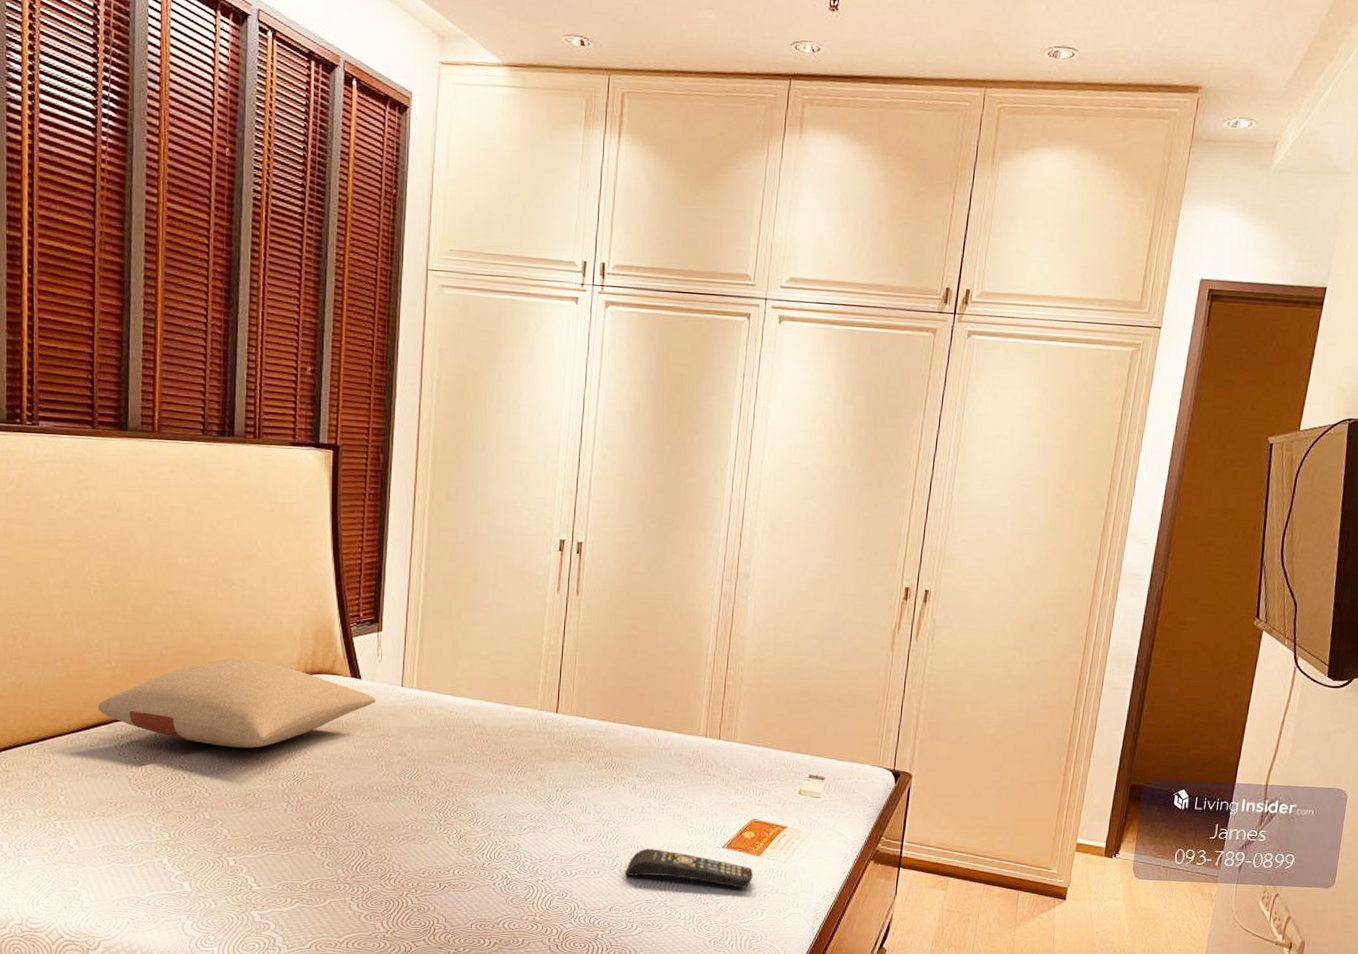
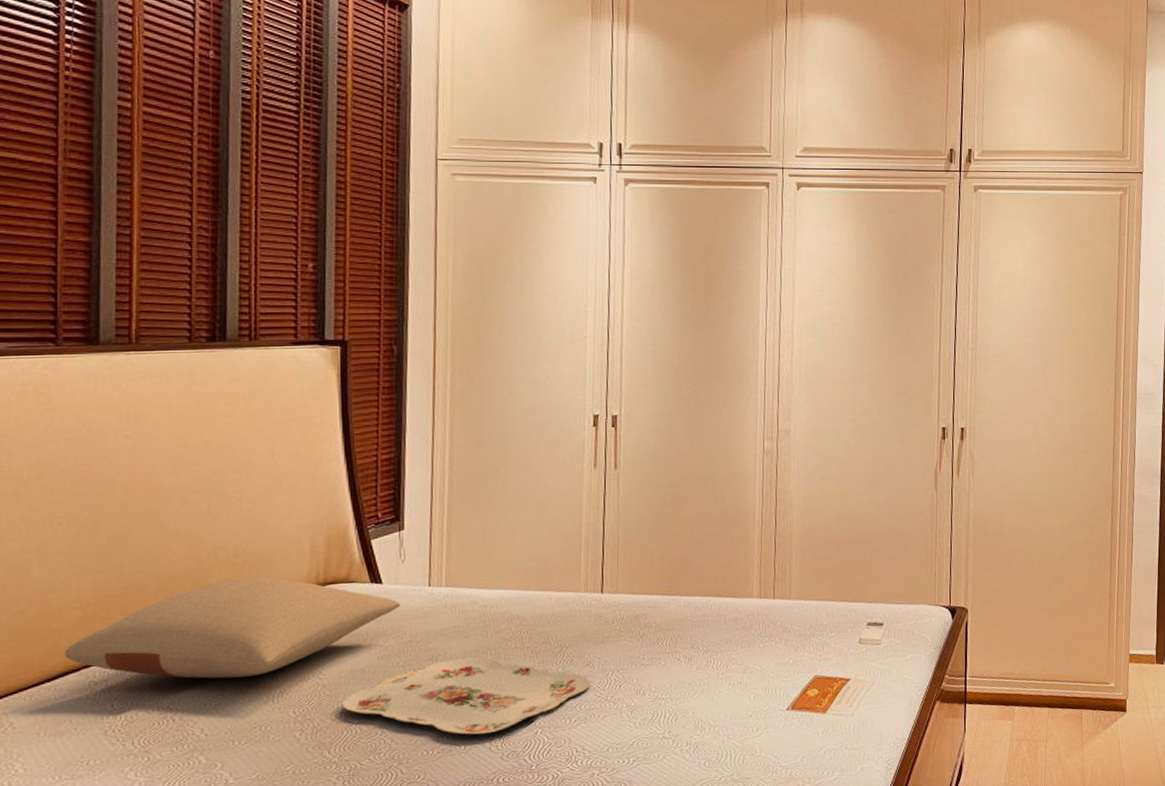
serving tray: none [322,757,541,830] -> present [341,656,591,735]
remote control: present [625,848,754,889] -> none [687,721,821,755]

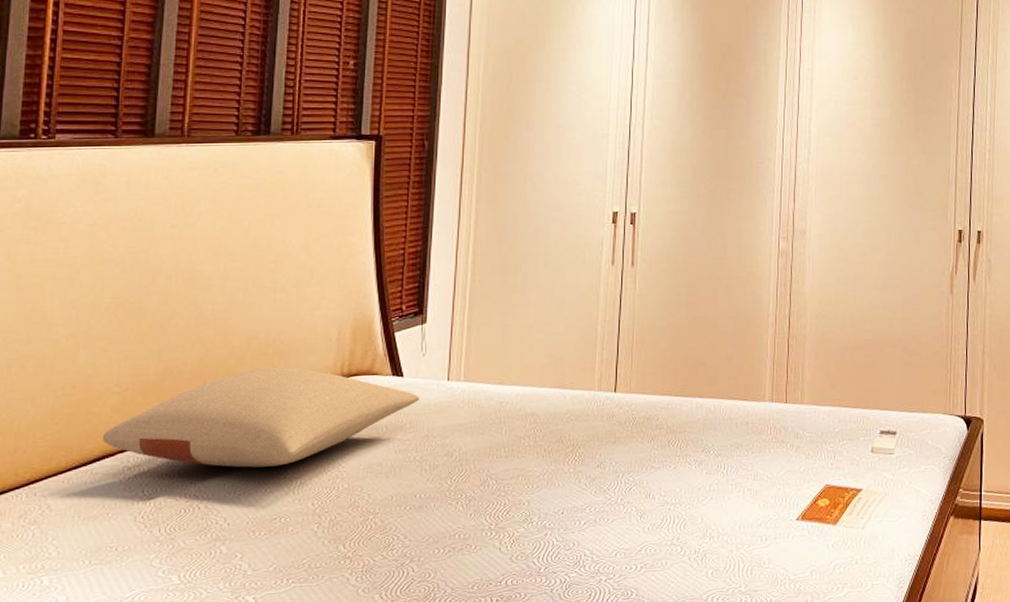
serving tray: present [341,656,591,735] -> none [358,454,601,535]

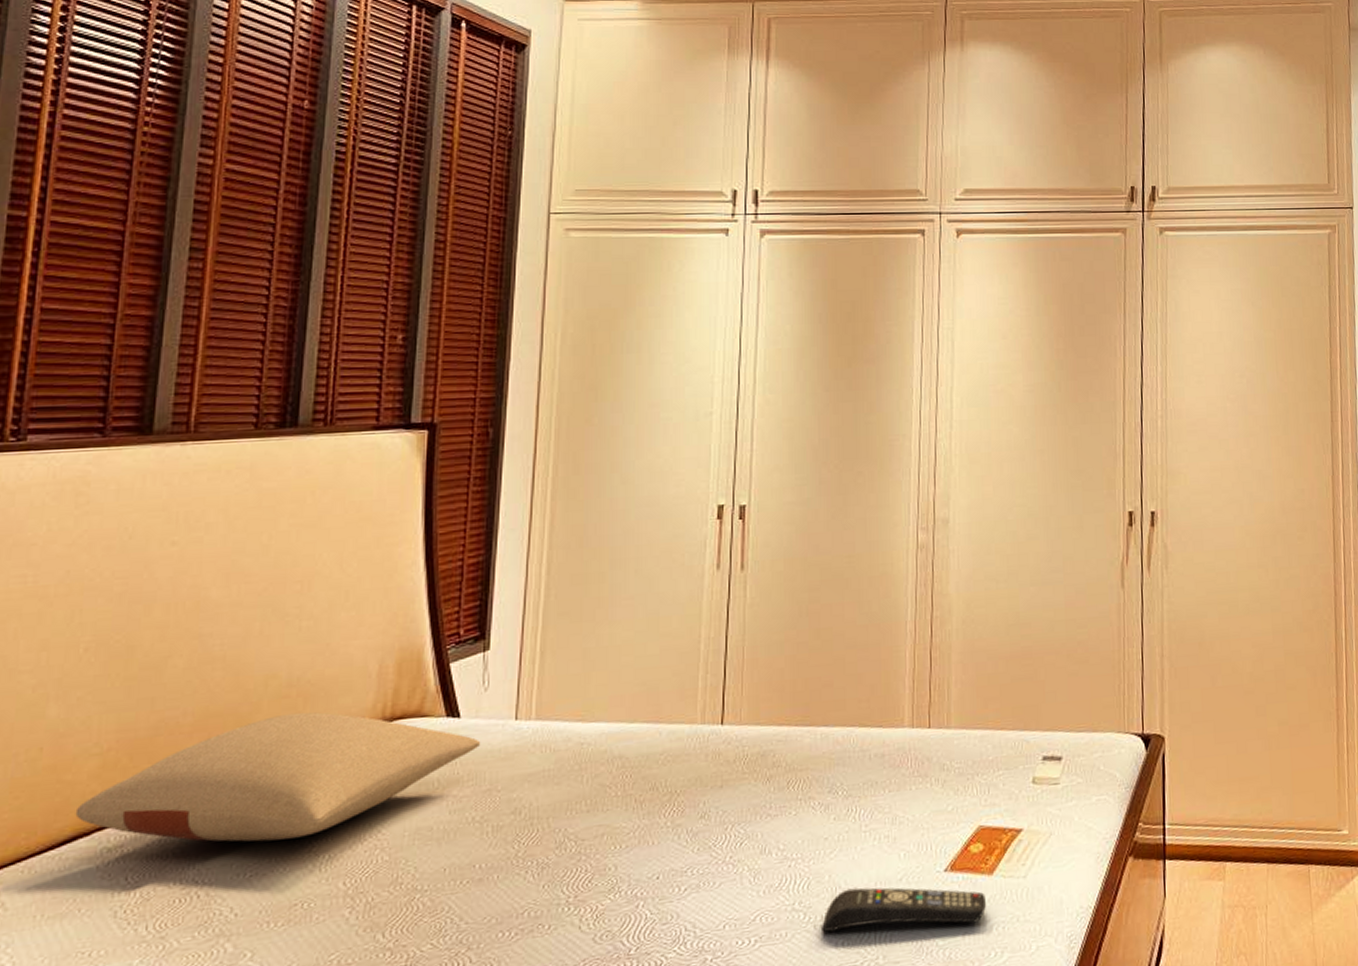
remote control: none [695,529,831,564] -> present [822,887,987,933]

